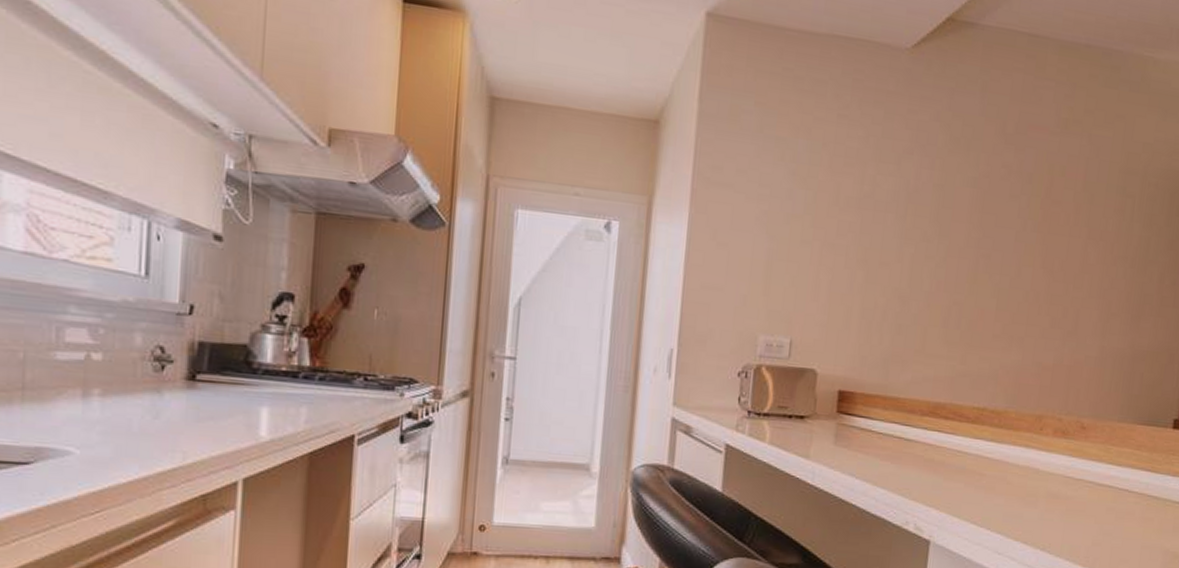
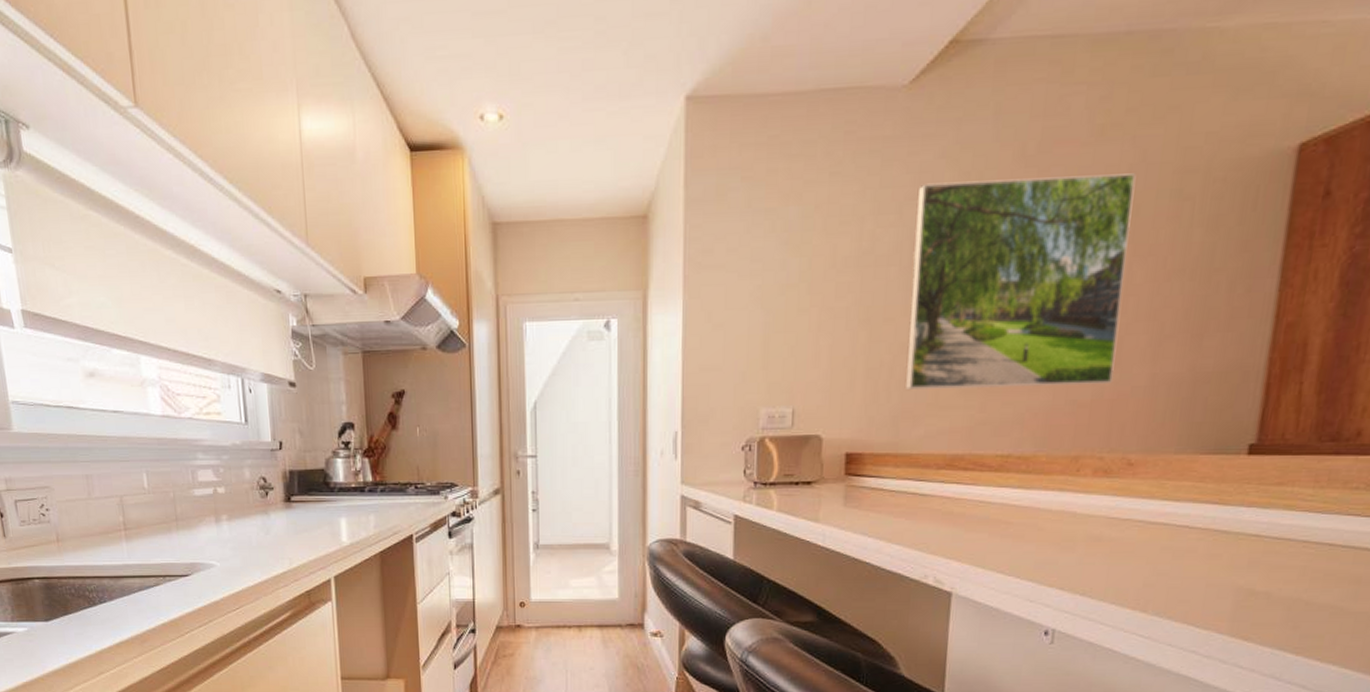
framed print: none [897,141,1091,352] -> present [906,173,1136,390]

